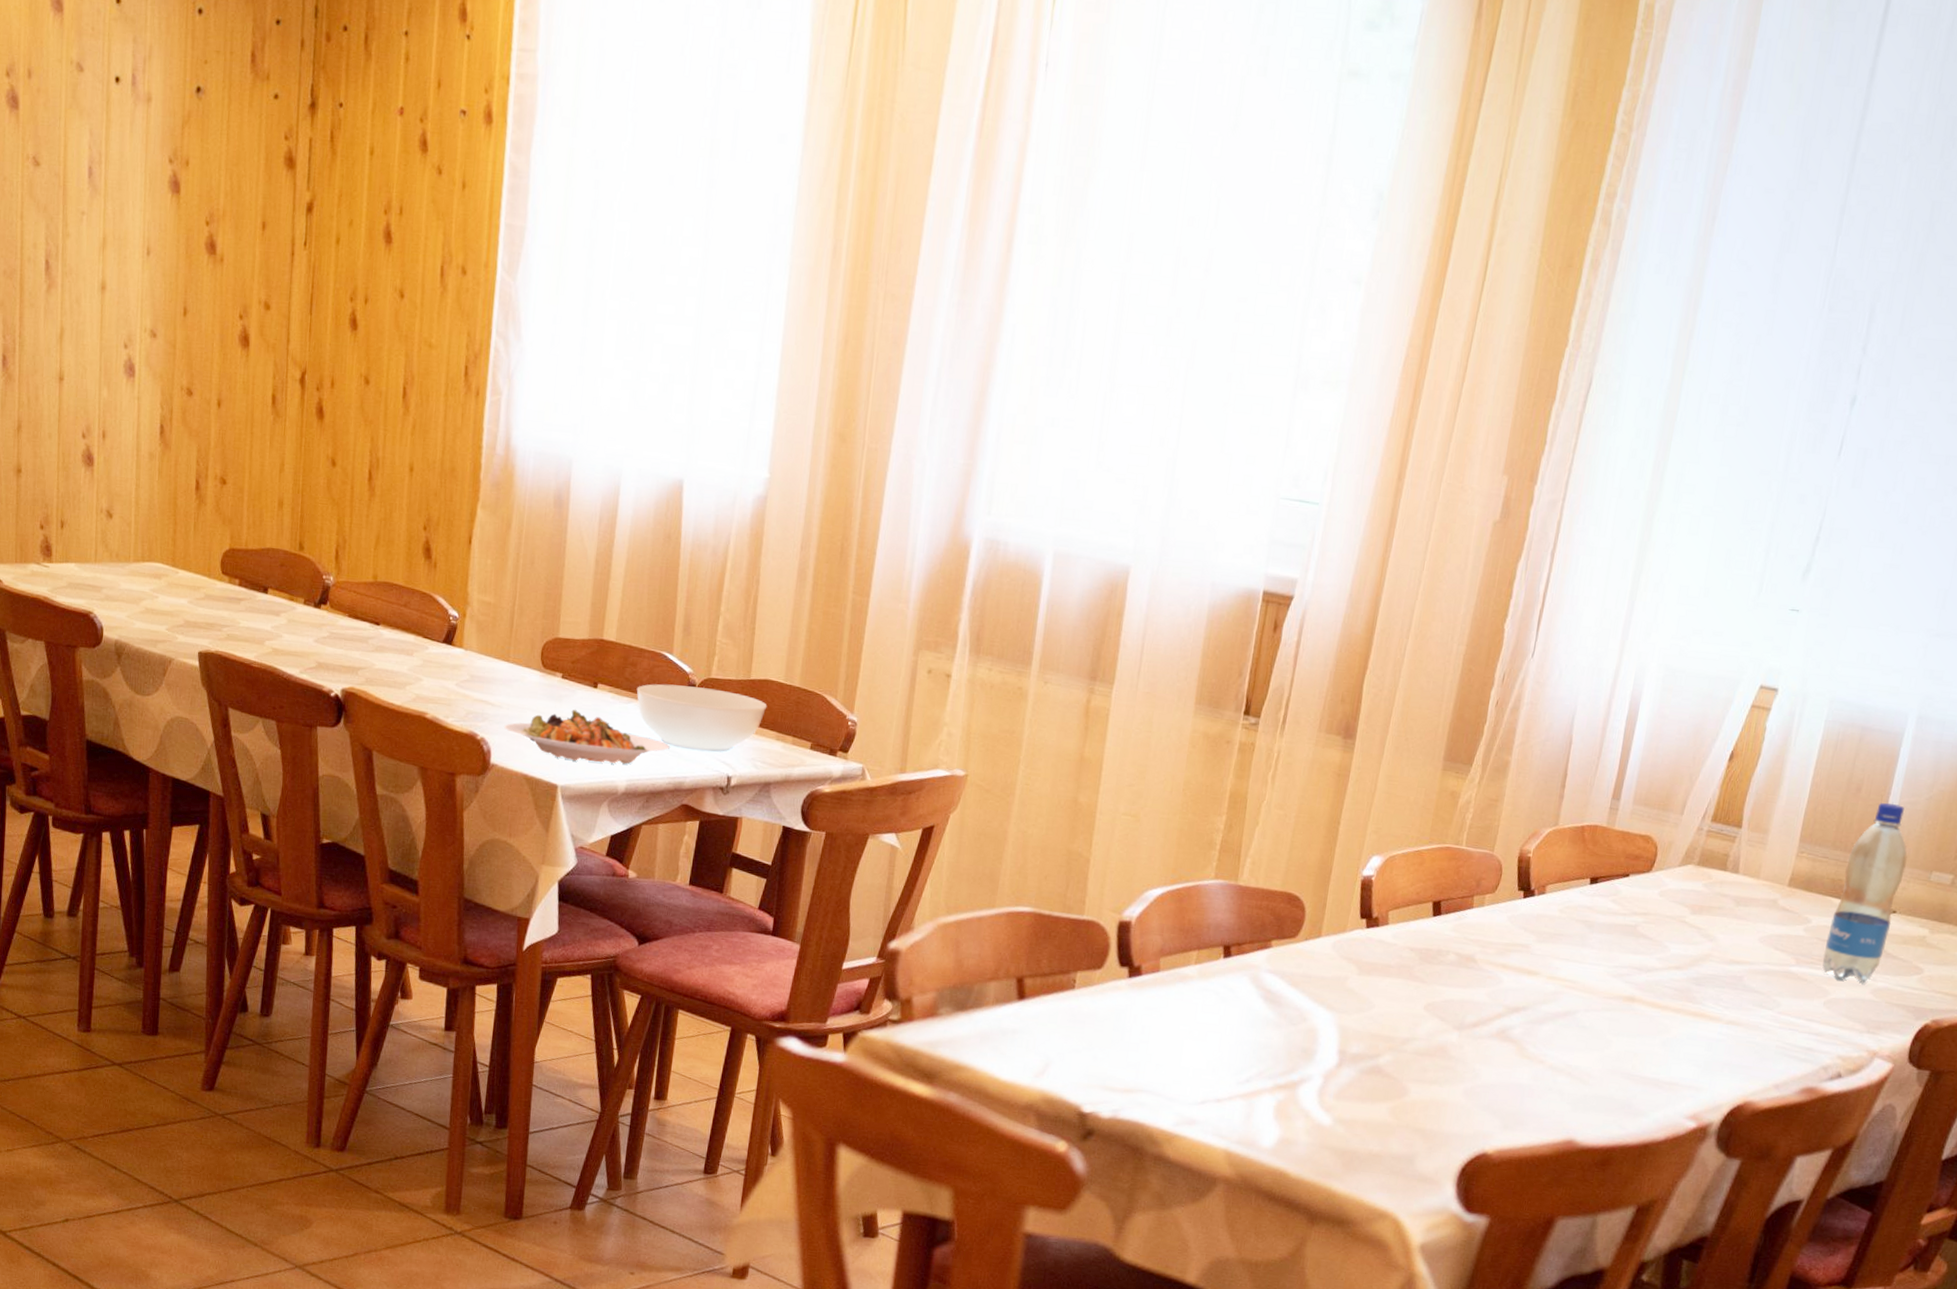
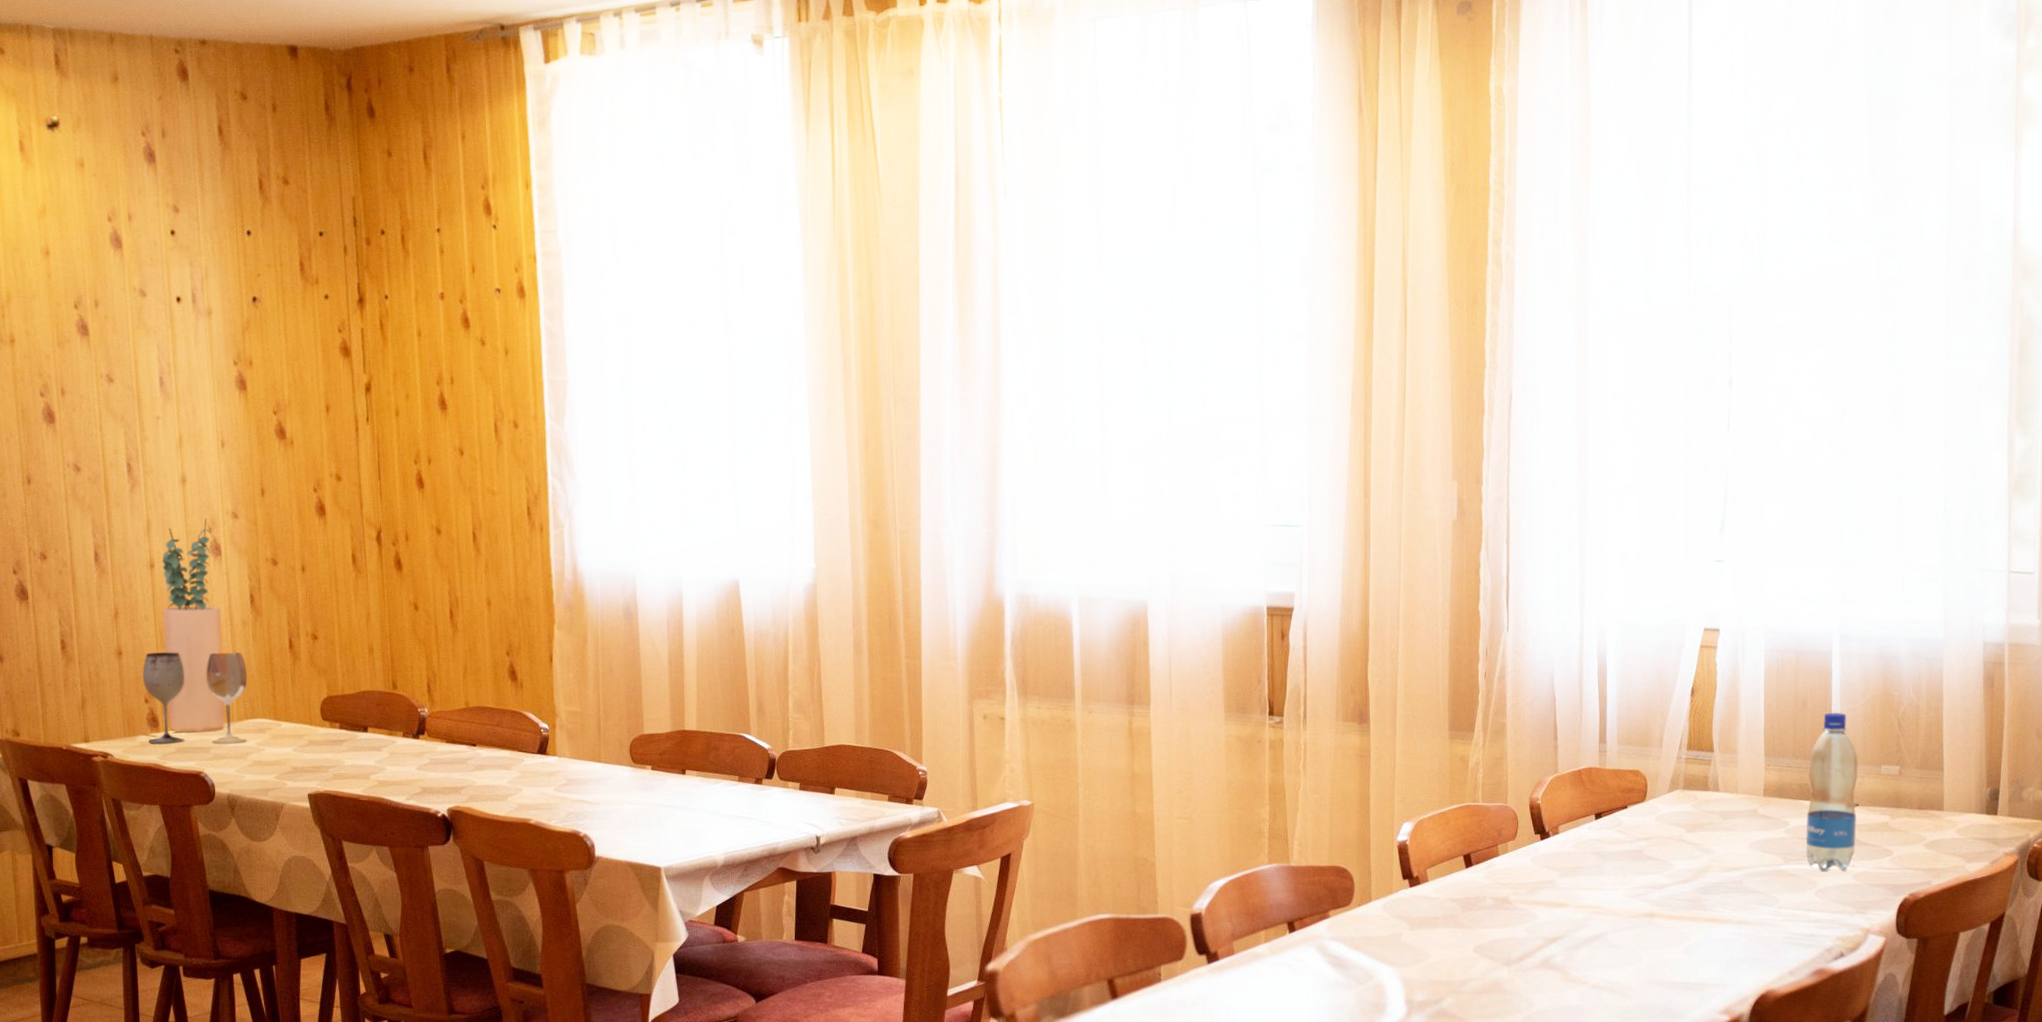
wineglass: none [39,475,149,588] -> present [143,652,248,745]
vase: none [62,333,128,571] -> present [162,518,225,734]
salad: present [504,709,671,764] -> none [604,796,761,843]
bowl: present [636,684,767,753] -> none [722,760,844,818]

